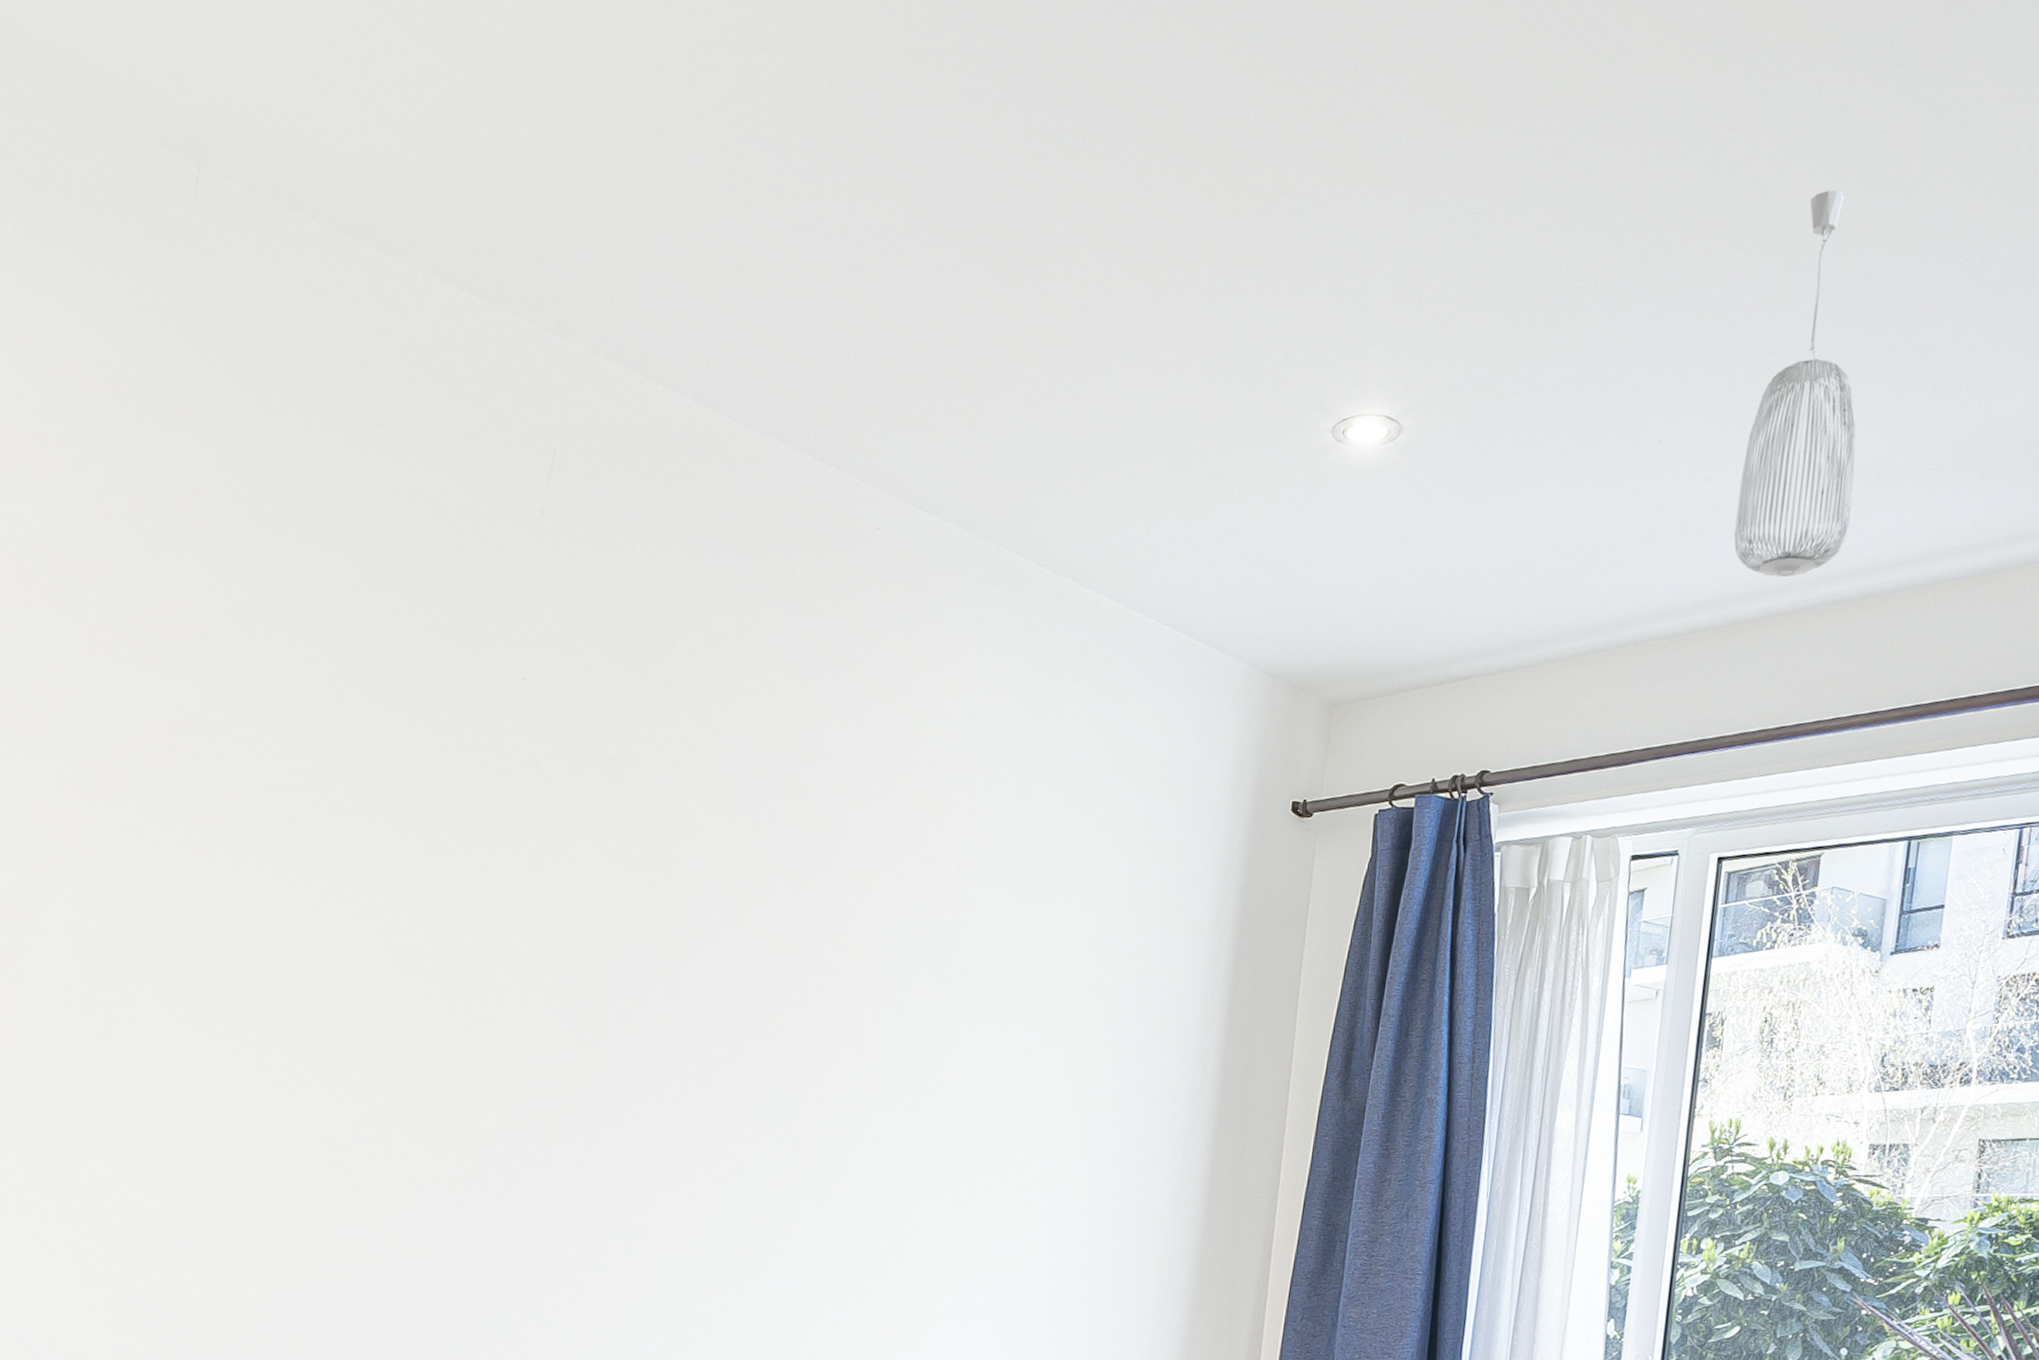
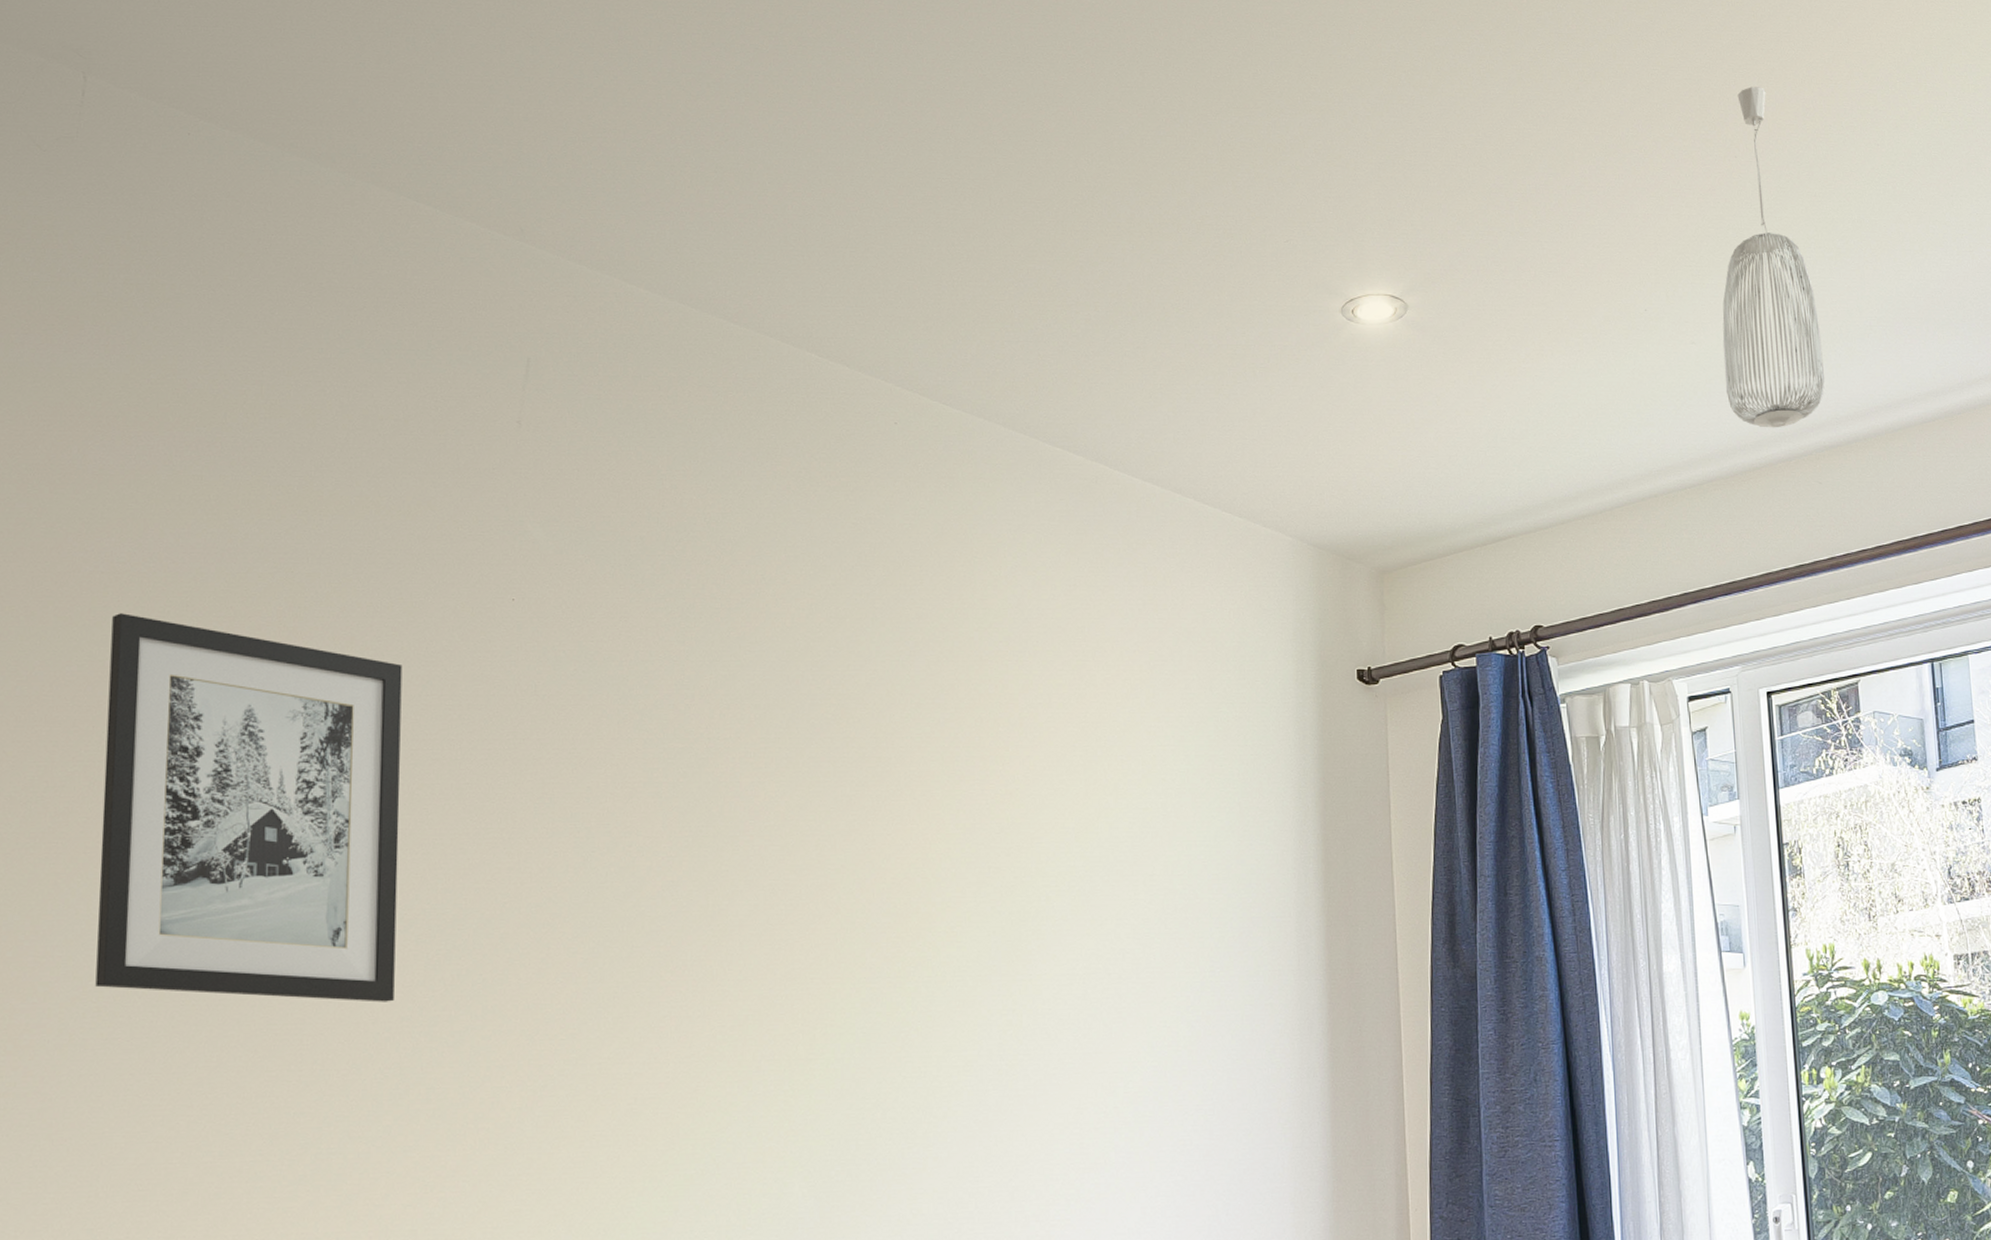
wall art: none [172,669,428,1028] -> present [95,613,403,1002]

